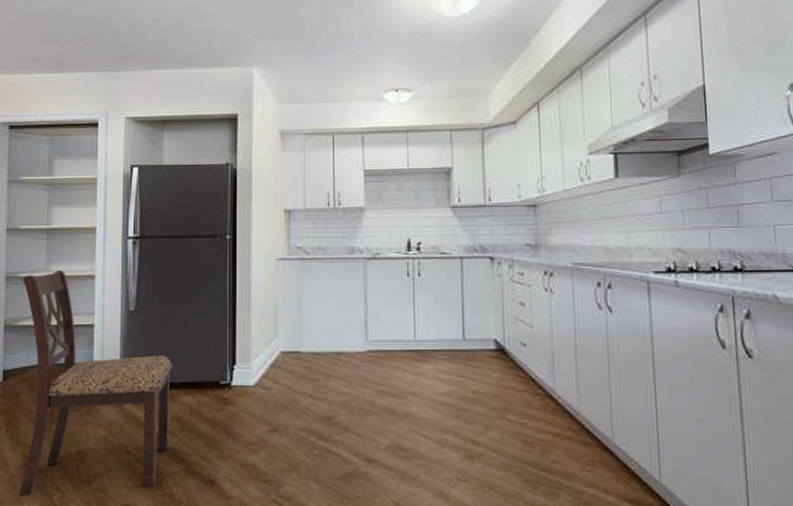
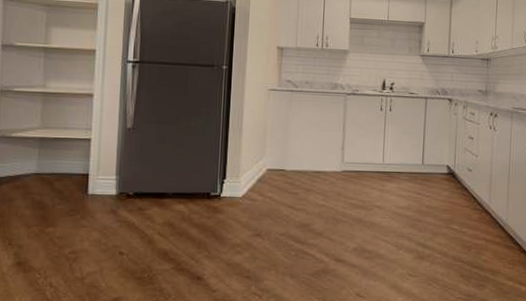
chair: present [18,271,172,497] -> none [10,87,167,292]

